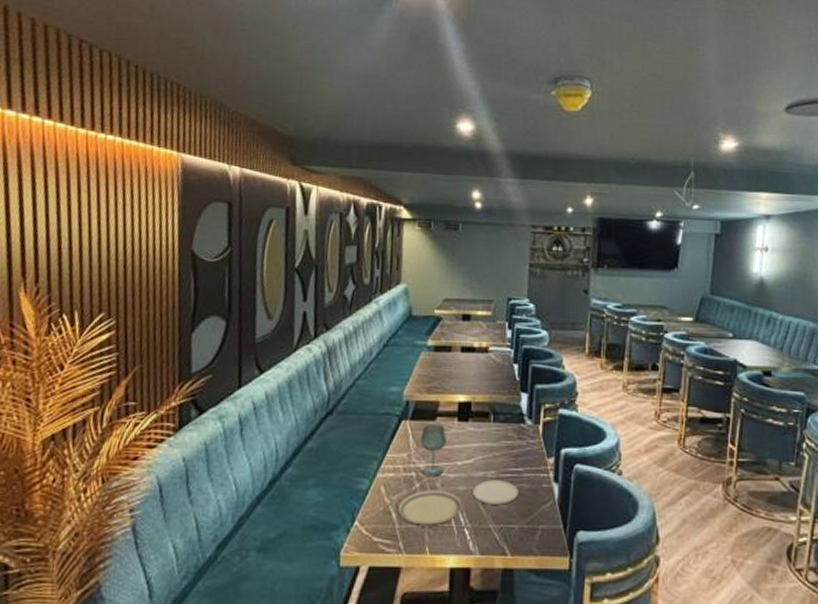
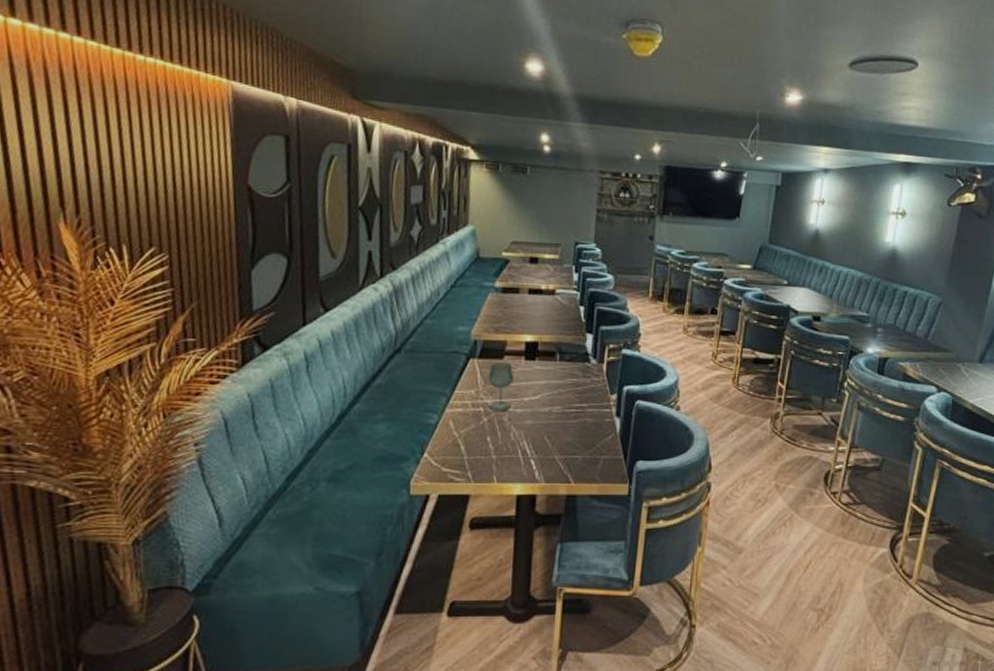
plate: present [399,490,463,526] -> none [467,424,530,457]
plate: present [473,480,519,505] -> none [539,415,583,437]

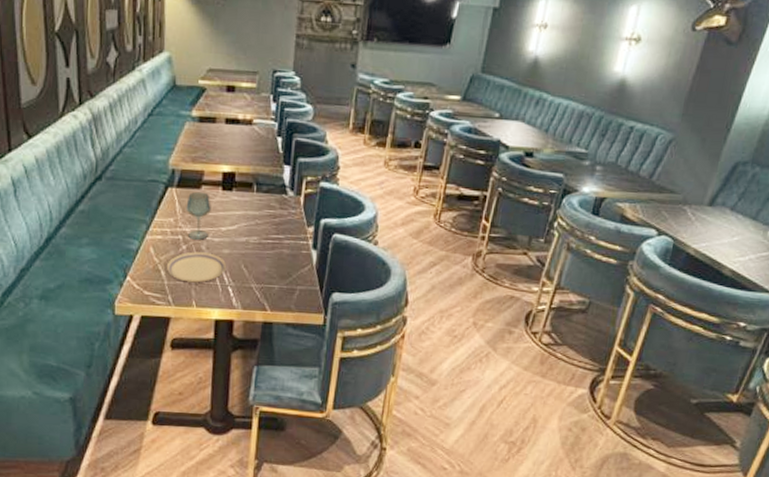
plate: none [467,424,530,457] -> present [167,252,227,283]

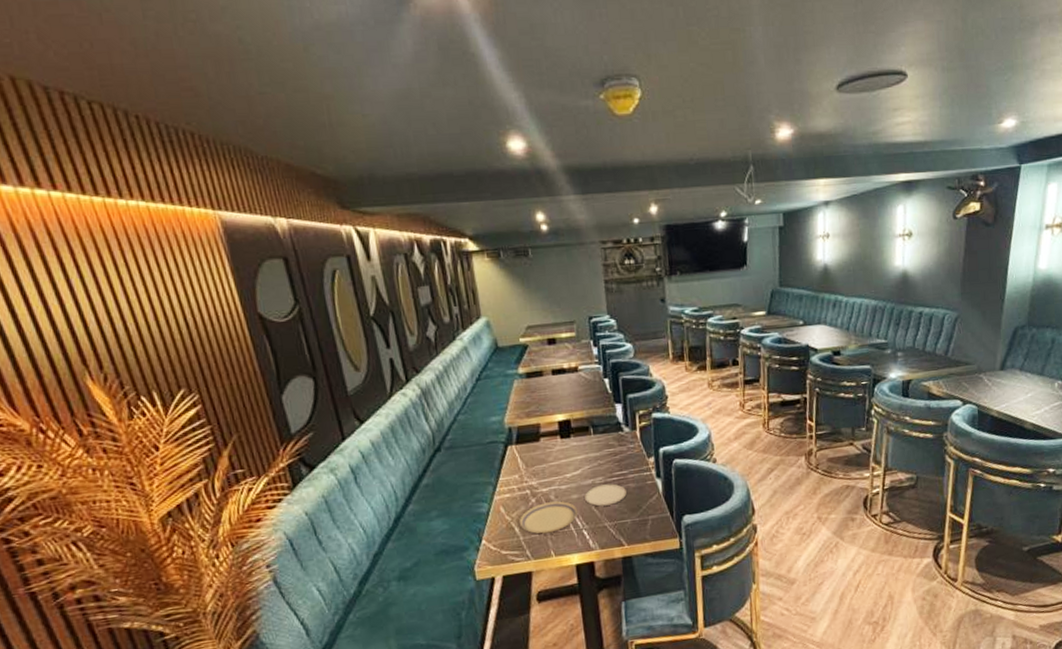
wine glass: present [186,191,211,241] -> none [528,443,555,492]
plate: none [236,245,279,267] -> present [585,484,627,507]

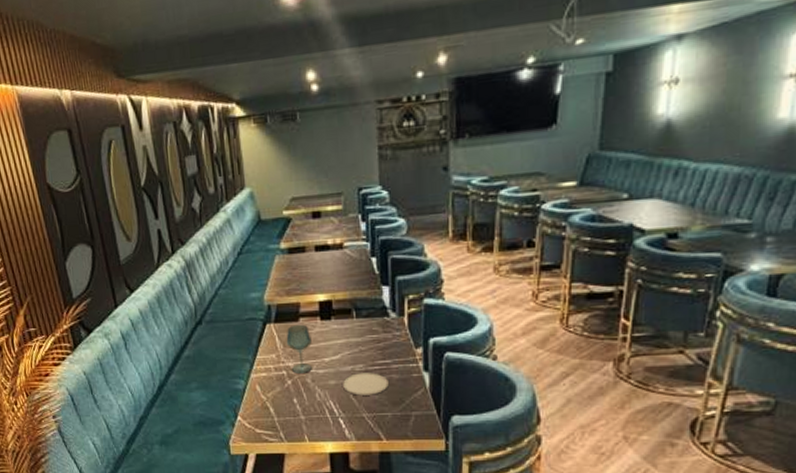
plate: present [520,501,578,535] -> none [275,385,335,417]
wine glass: none [528,443,555,492] -> present [286,324,312,375]

